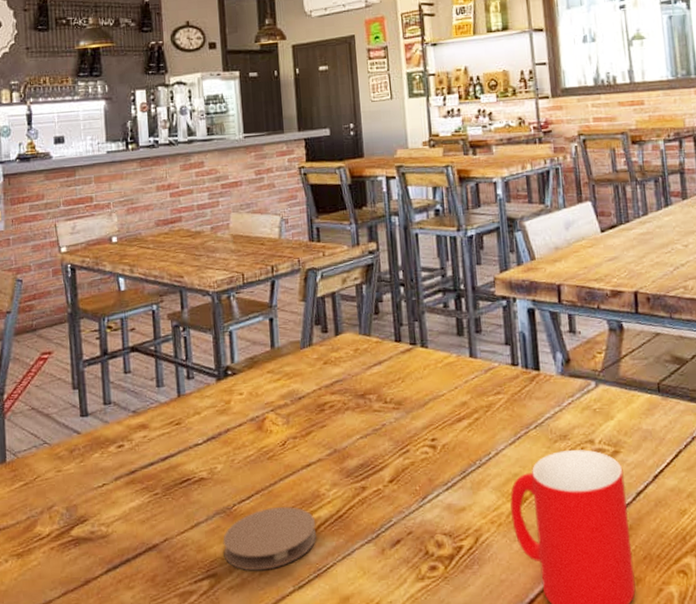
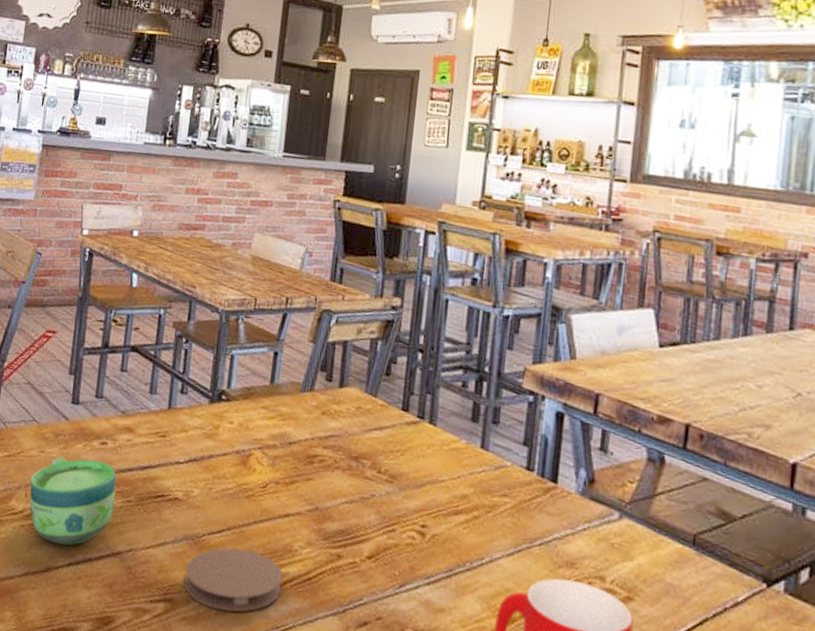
cup: none [52,463,142,556] -> present [29,457,116,546]

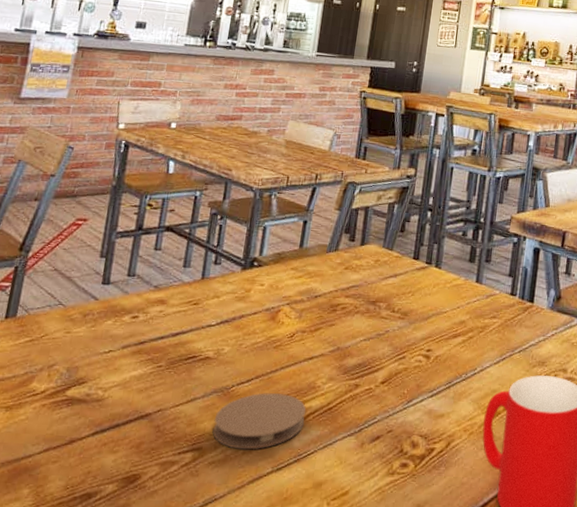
cup: present [29,457,116,546] -> none [53,333,147,417]

